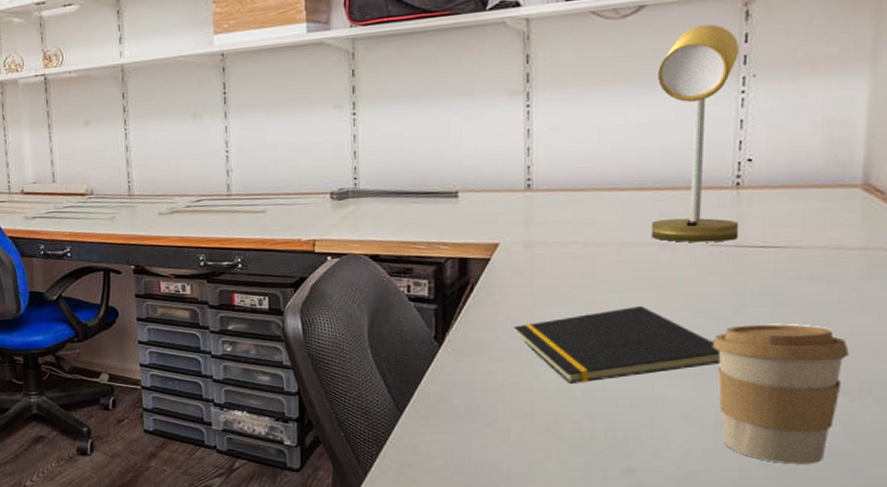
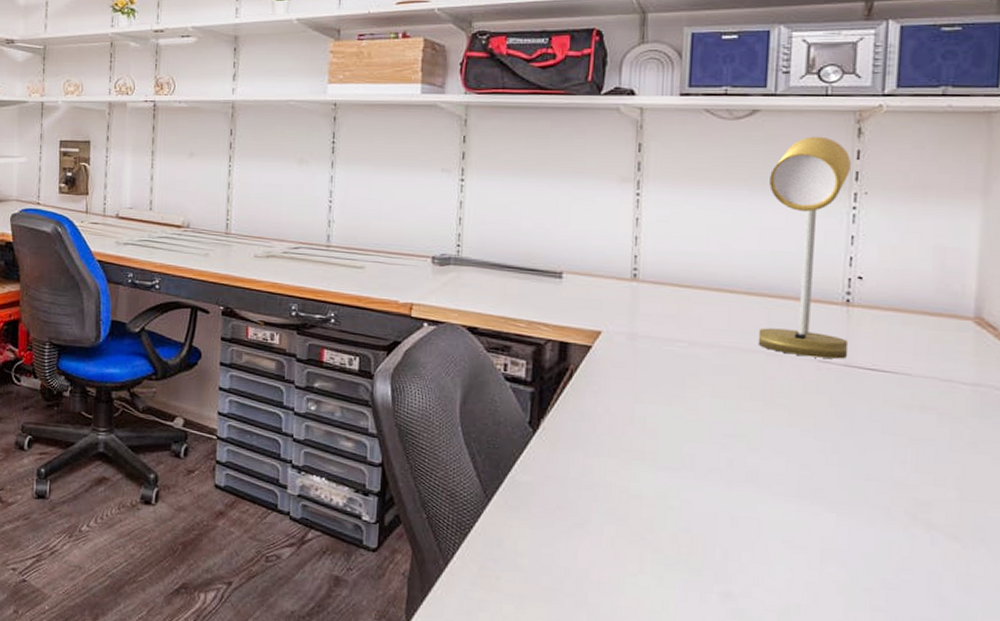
notepad: present [513,306,721,384] -> none [612,416,828,492]
coffee cup: present [712,324,850,464] -> none [818,450,962,613]

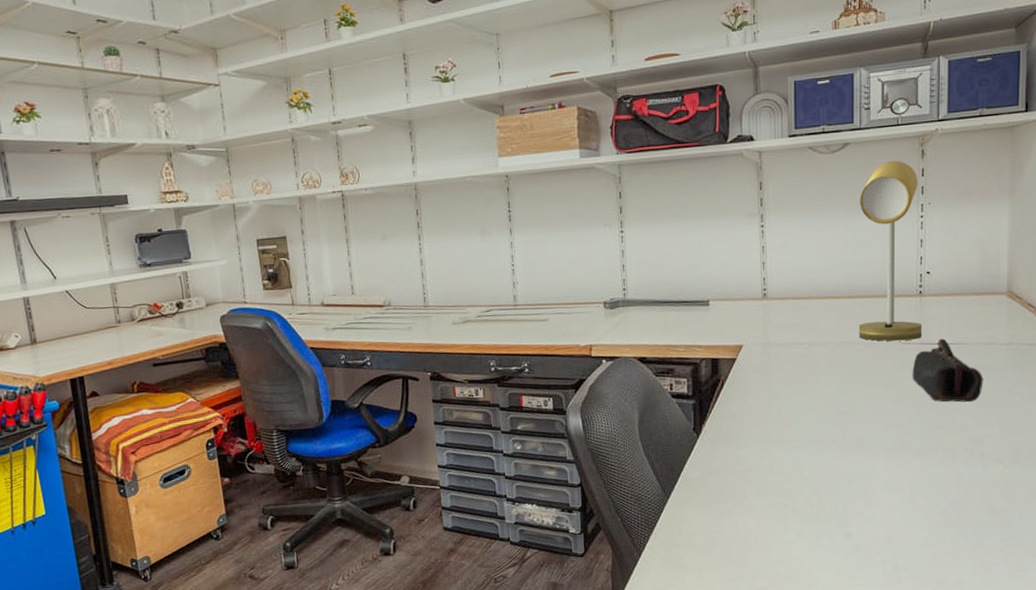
pencil case: none [830,363,935,452] -> present [912,338,983,403]

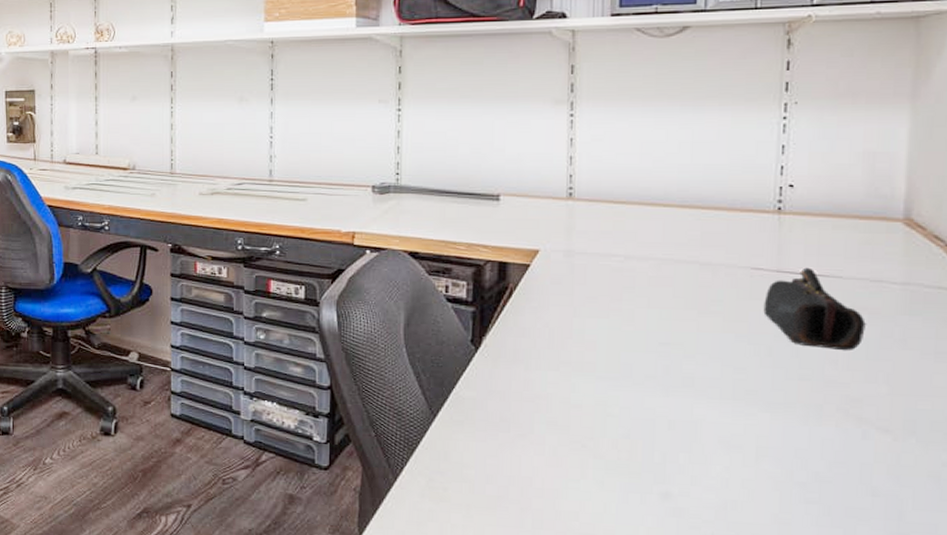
desk lamp: present [858,160,921,342] -> none [692,49,781,265]

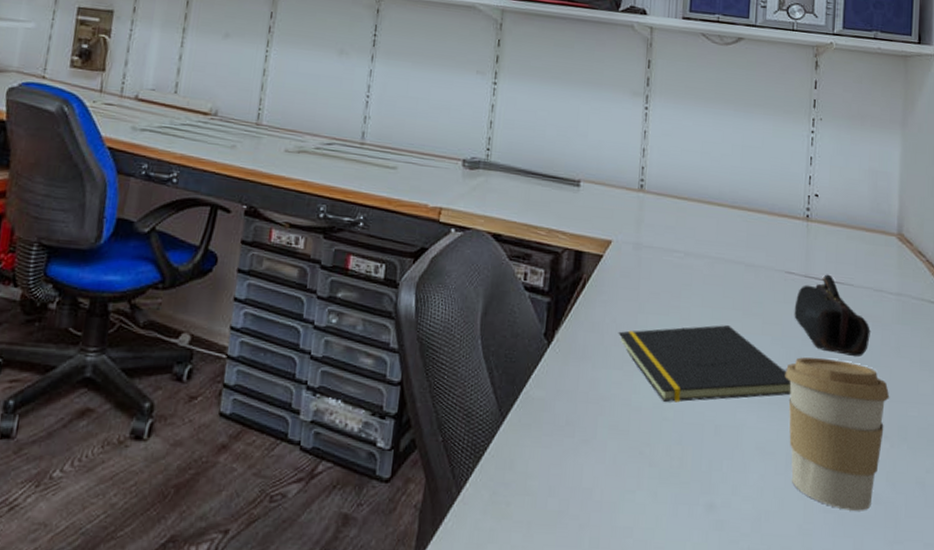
notepad: none [551,325,762,400] -> present [618,325,792,403]
coffee cup: none [752,352,893,503] -> present [784,357,890,511]

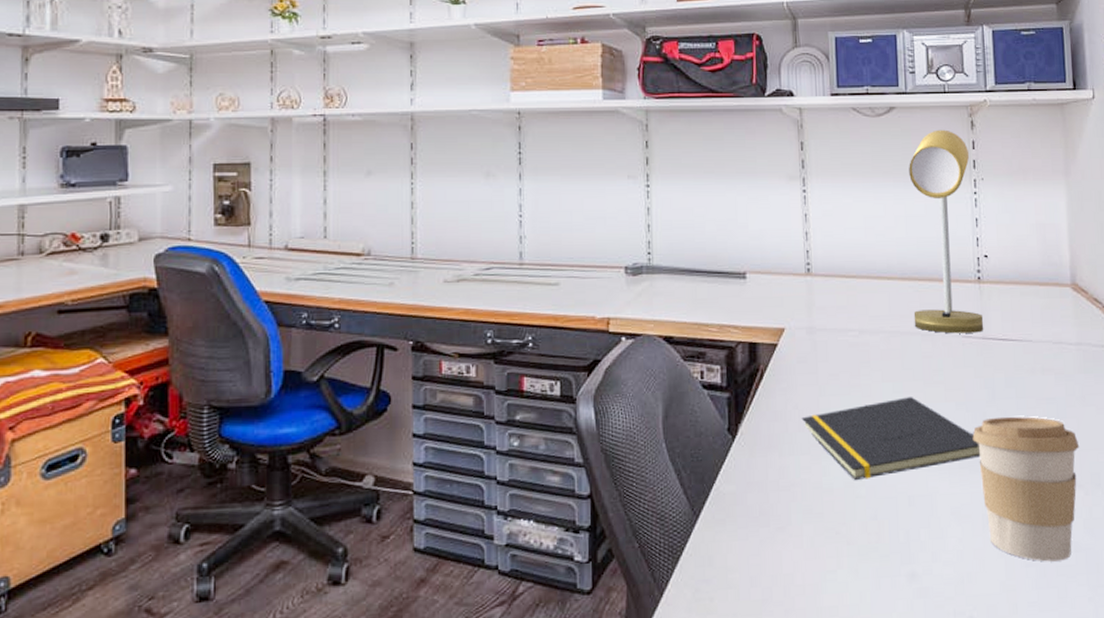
desk lamp: none [739,65,810,270] -> present [909,129,983,334]
pencil case: present [794,274,870,357] -> none [975,333,1054,412]

